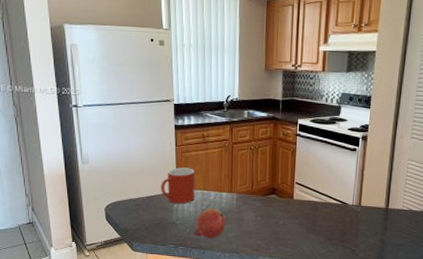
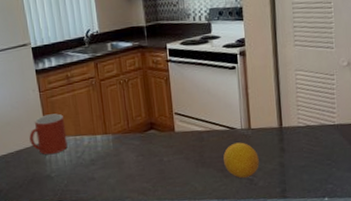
fruit: present [194,208,226,239] -> none [72,153,106,189]
fruit: none [332,215,364,249] -> present [223,141,259,179]

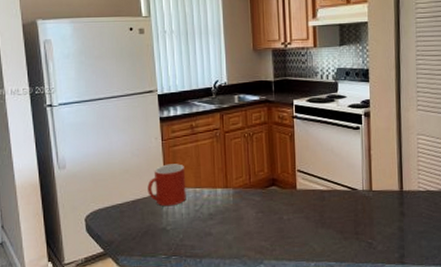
fruit: present [223,141,259,179] -> none [344,202,379,242]

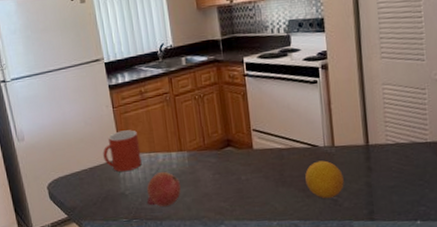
fruit: none [188,207,223,245] -> present [146,171,181,207]
fruit: none [344,202,379,242] -> present [305,159,344,199]

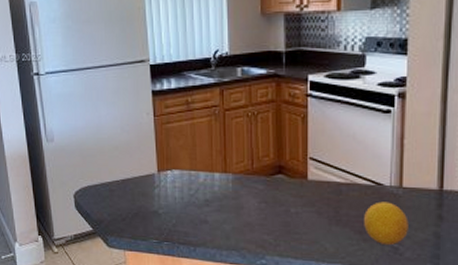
mug: present [103,130,142,172] -> none [138,142,180,189]
fruit: present [146,171,181,207] -> none [181,192,220,233]

